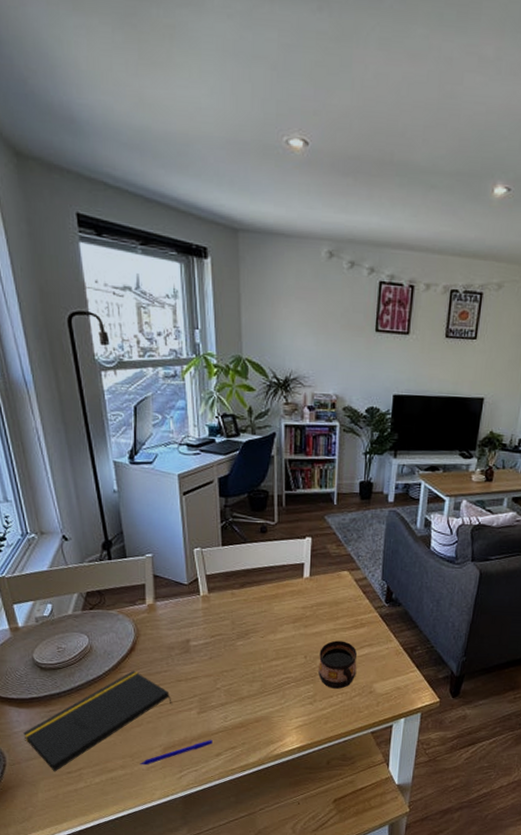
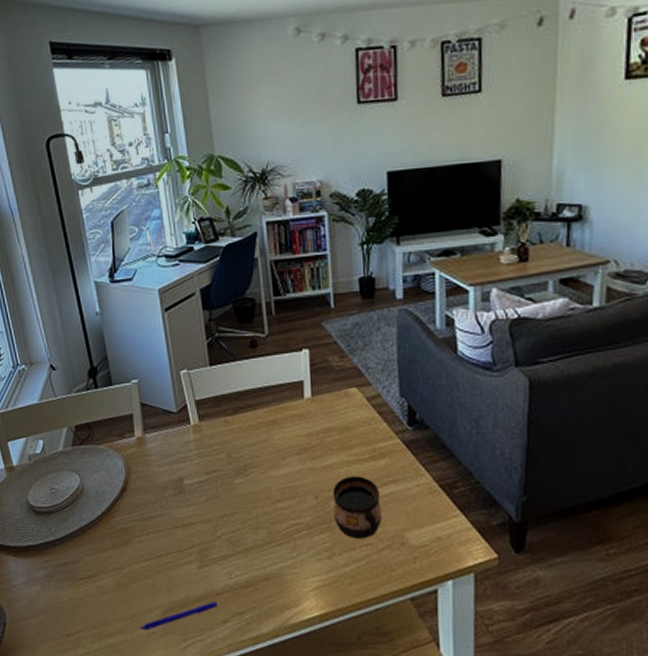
notepad: present [23,670,172,772] -> none [21,514,170,634]

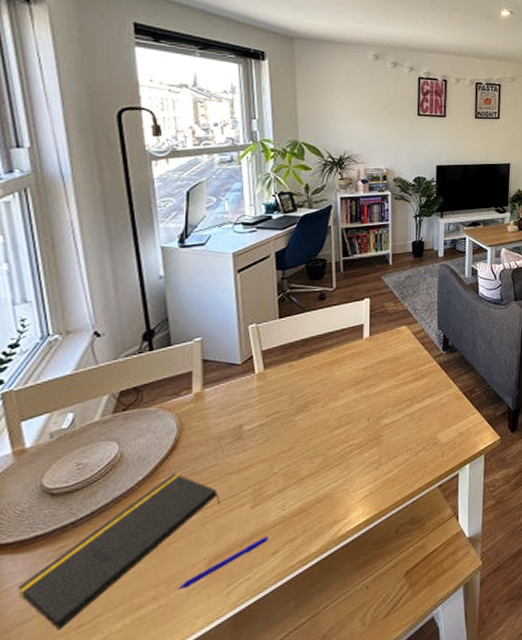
notepad: none [21,514,170,634] -> present [18,472,221,631]
cup: present [333,476,382,539] -> none [382,395,420,448]

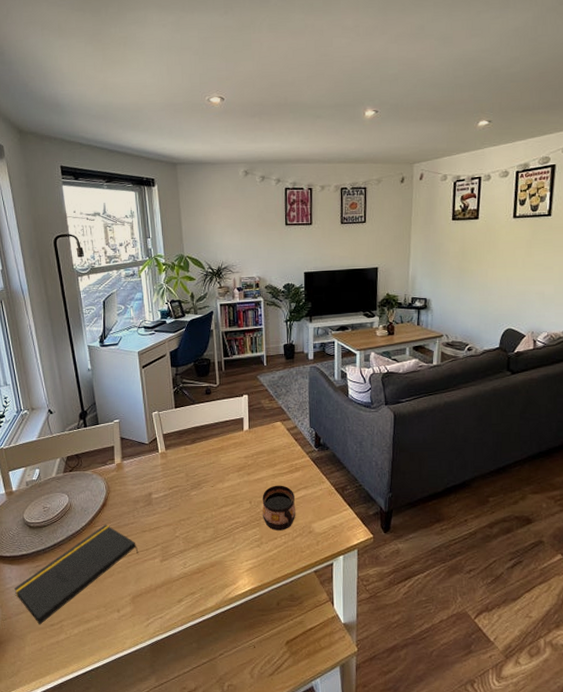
pen: present [177,536,268,591] -> none [112,587,175,615]
cup: none [382,395,420,448] -> present [262,485,296,530]

